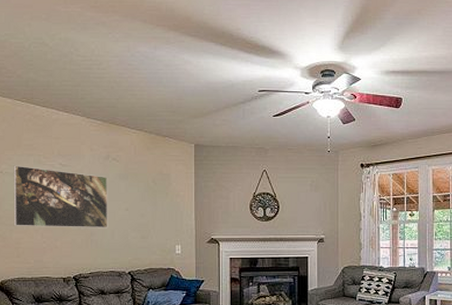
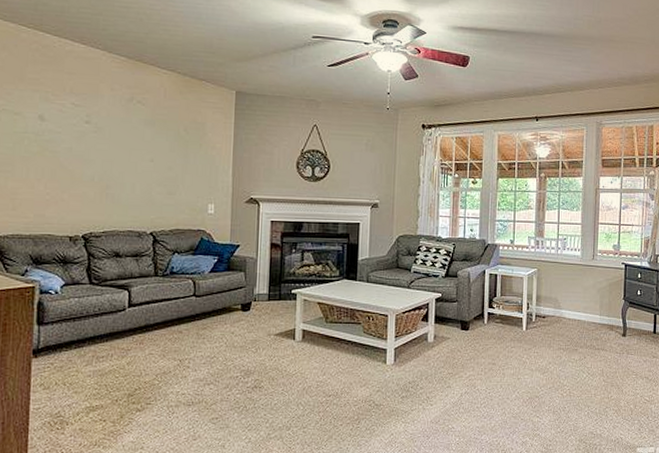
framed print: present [13,165,108,228] -> none [10,101,131,181]

